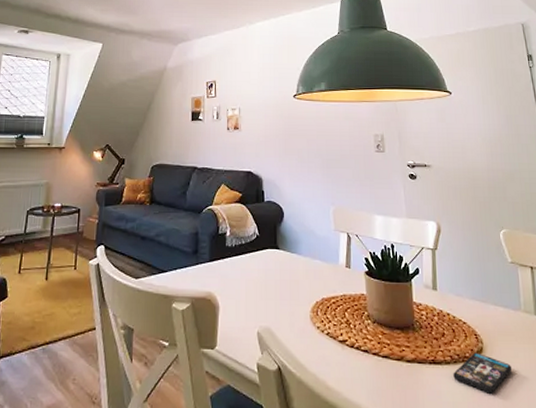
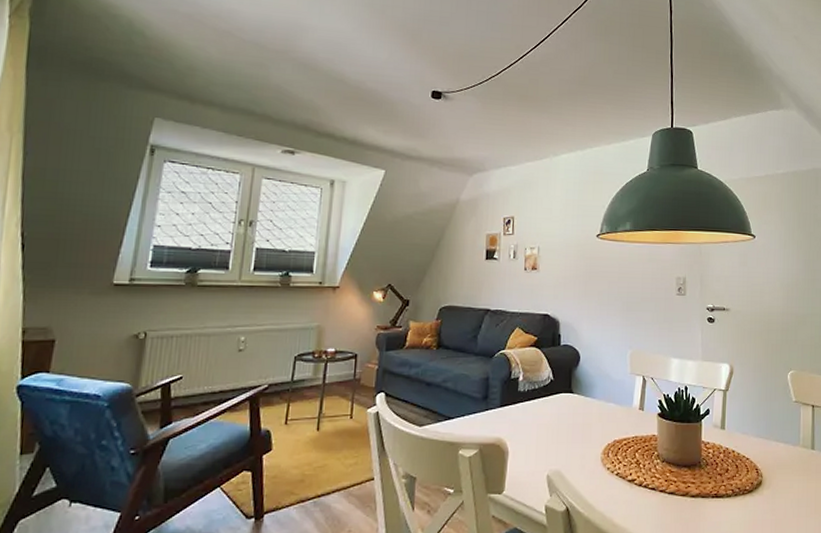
smartphone: present [453,352,512,394] -> none [733,485,787,522]

